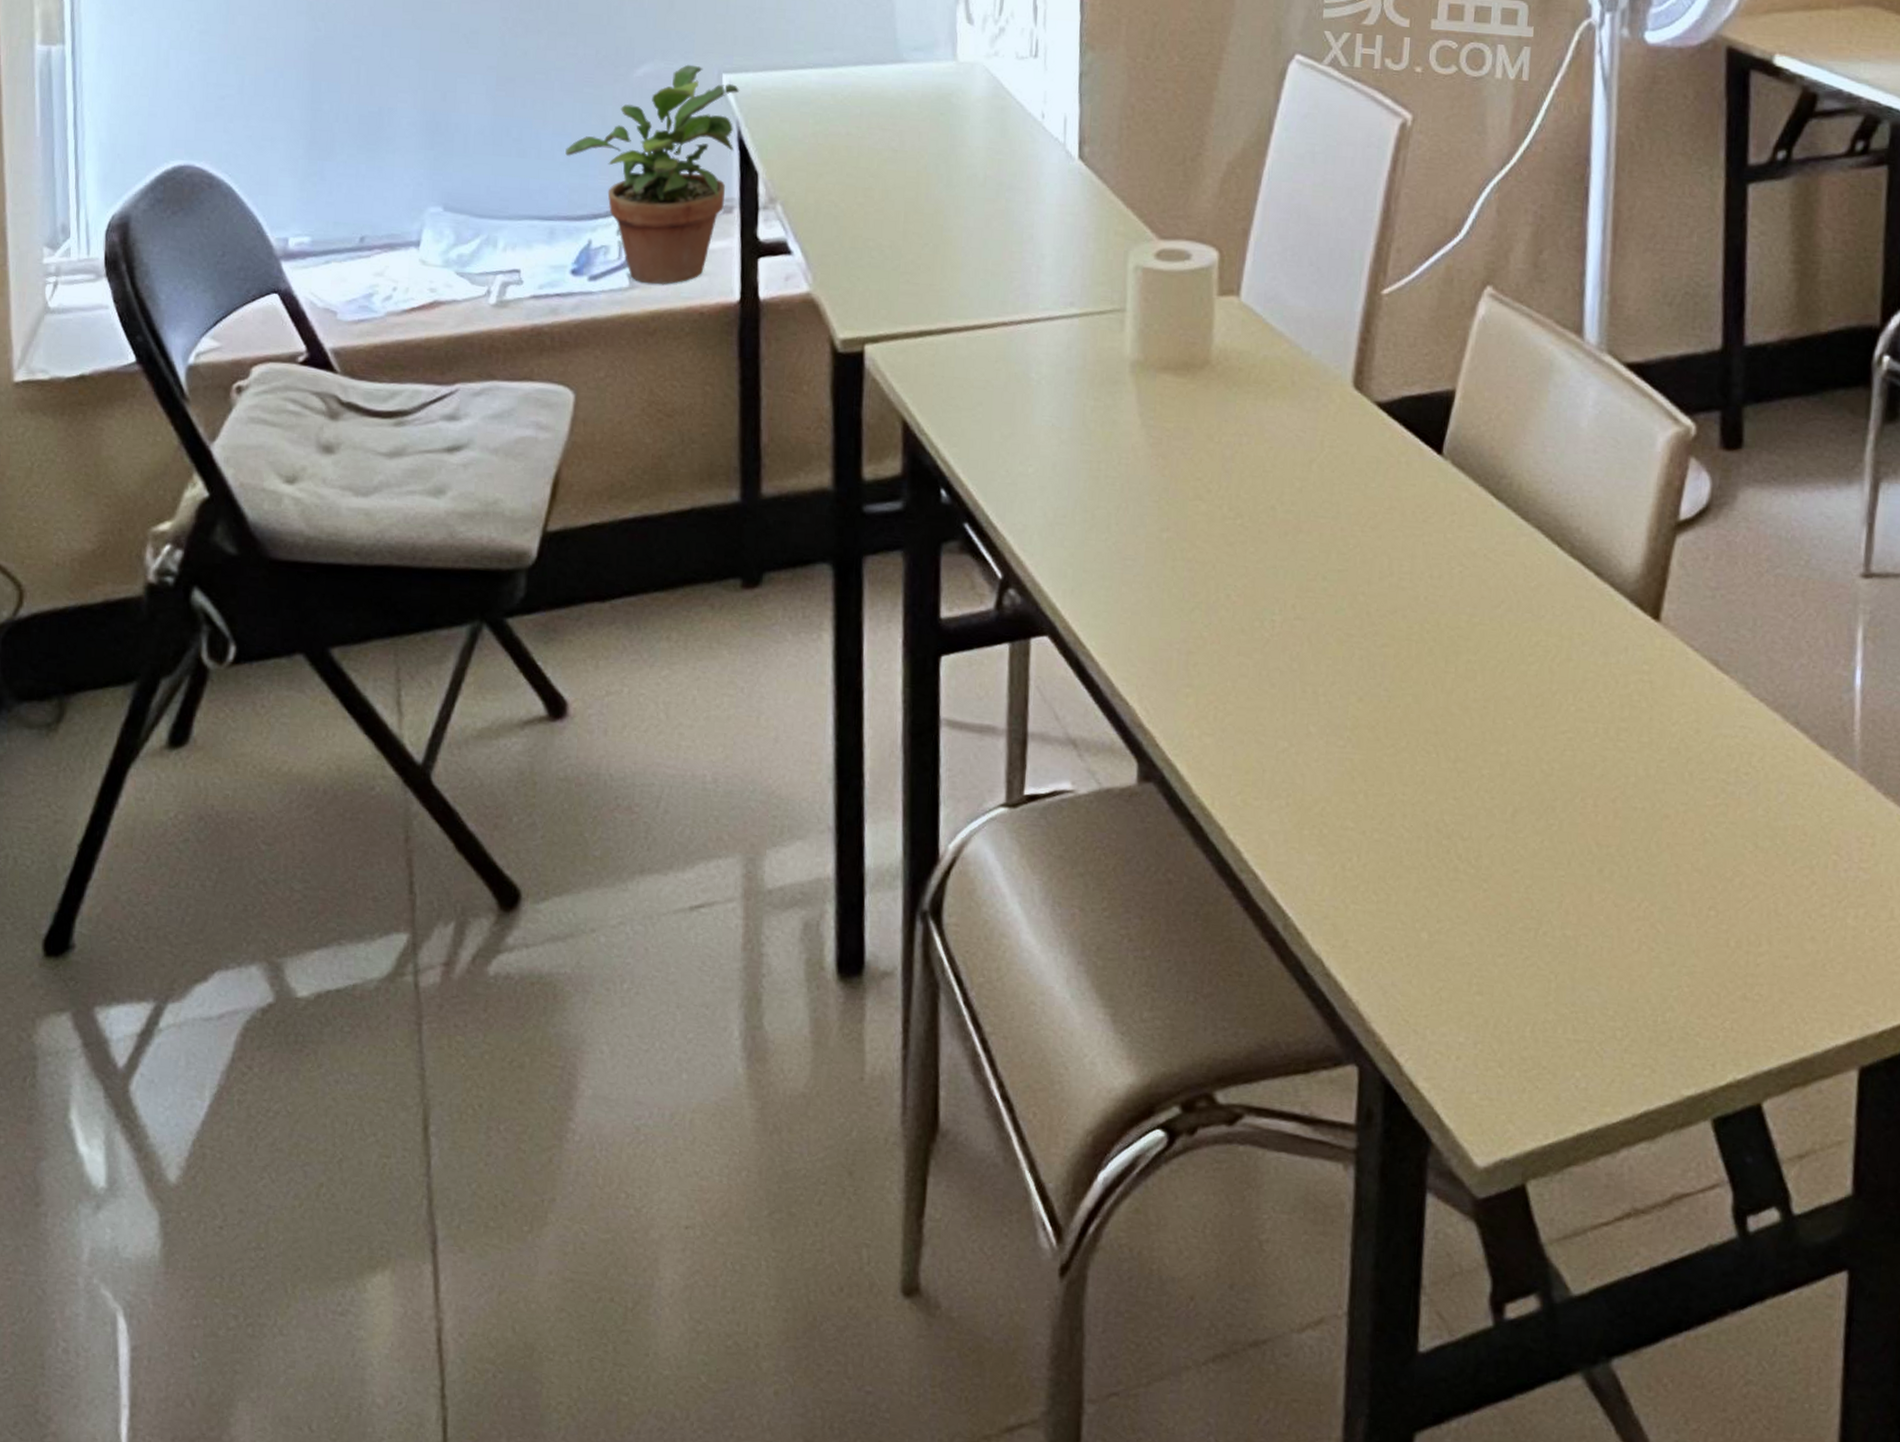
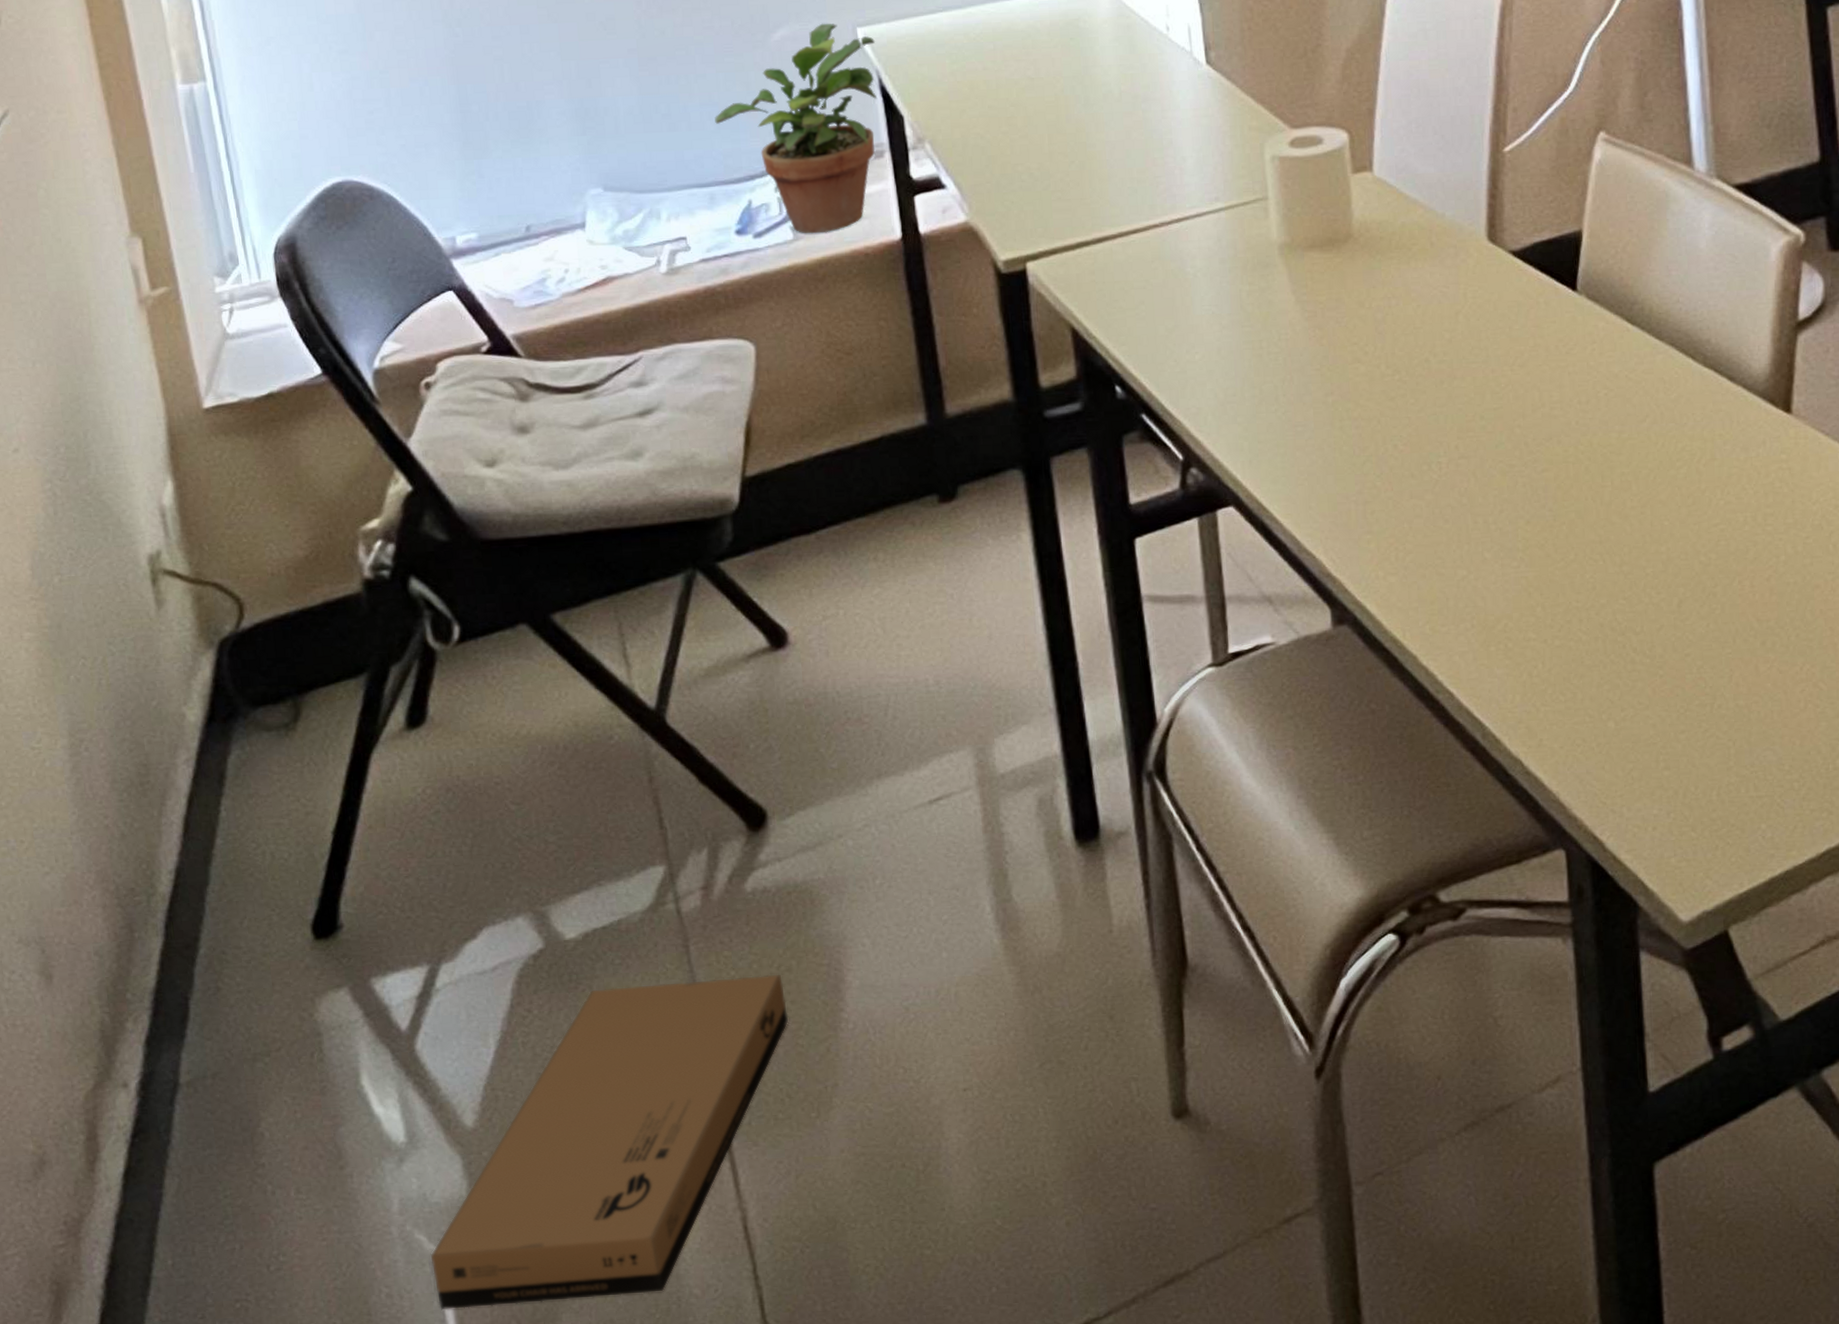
cardboard box: none [113,1056,514,1394] -> present [430,974,789,1310]

